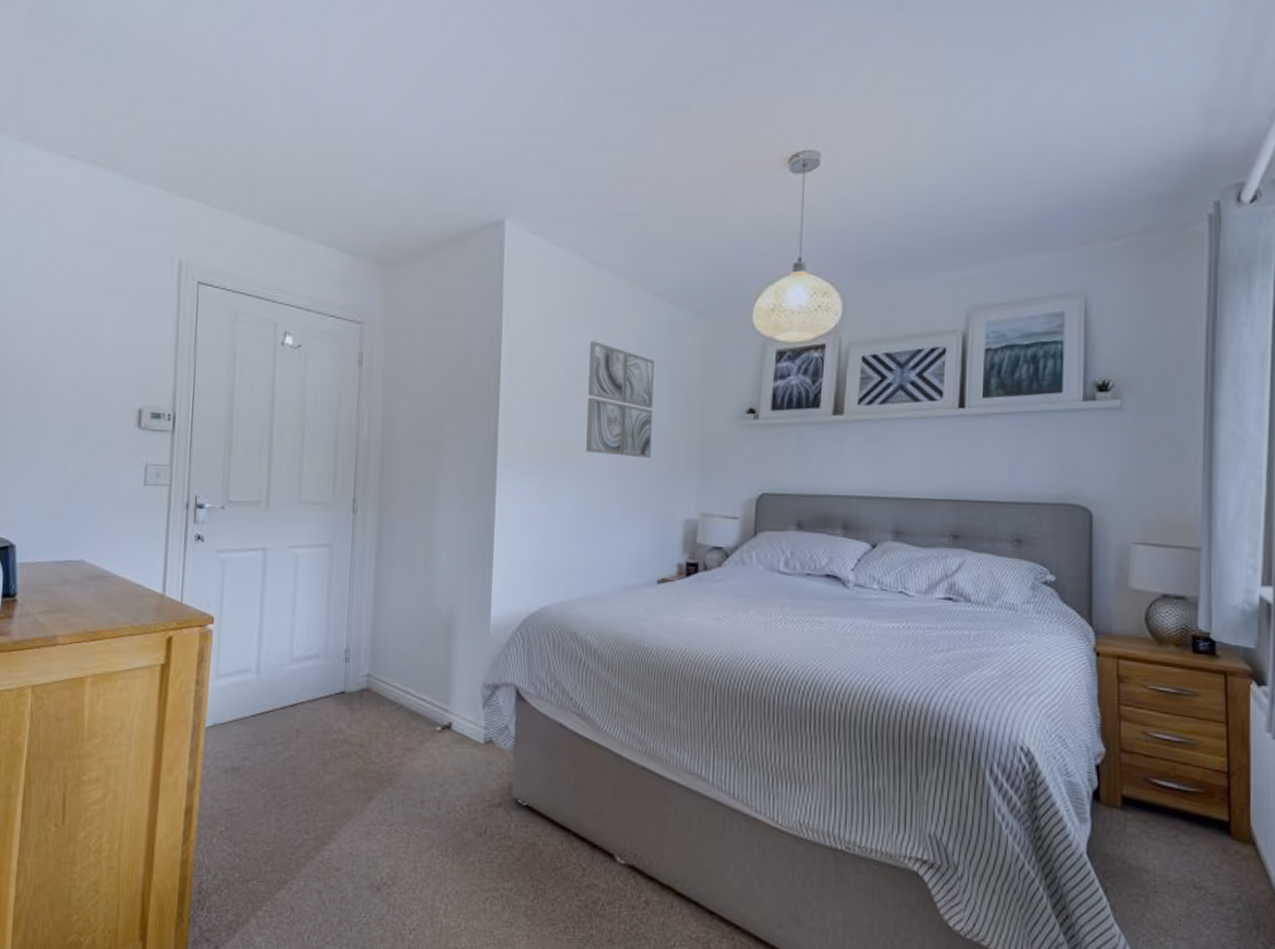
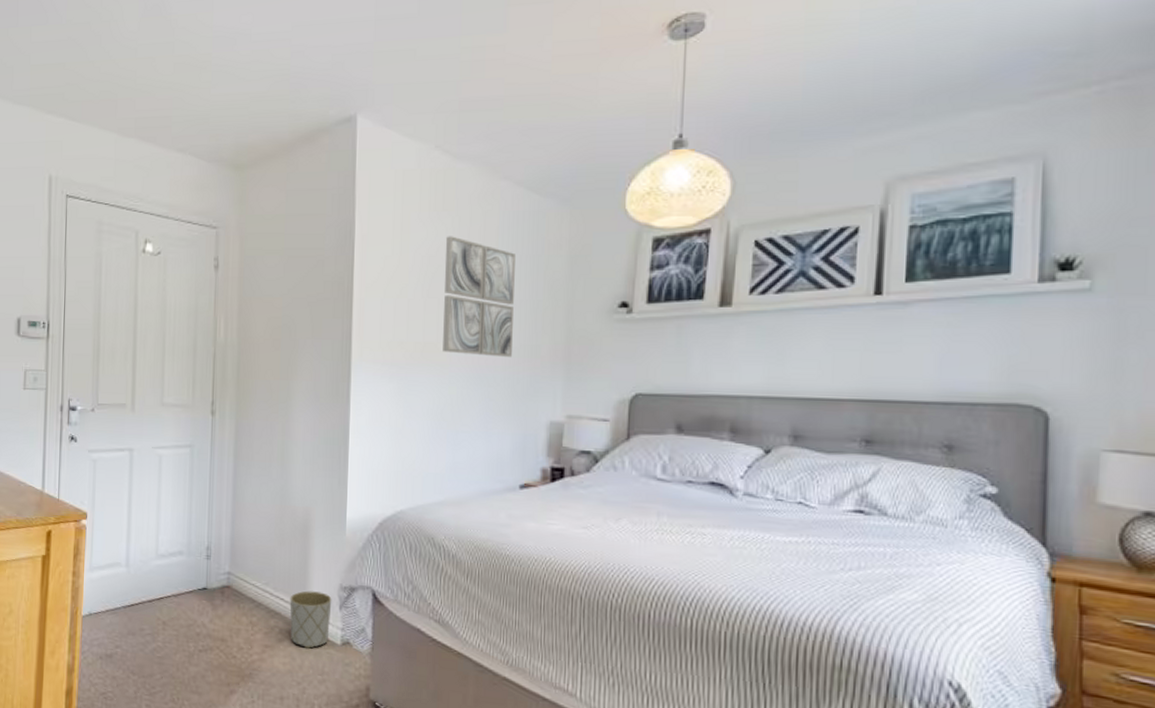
planter: none [432,690,475,749] -> present [289,590,332,649]

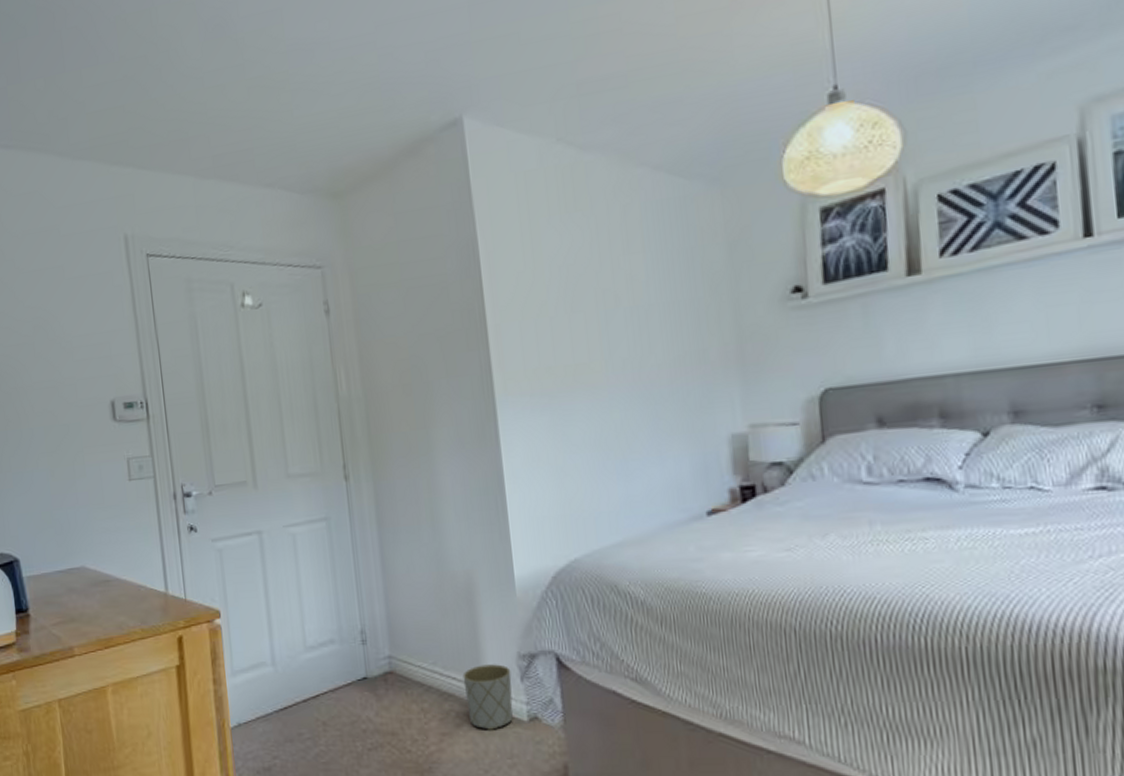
wall art: present [443,236,515,358] -> none [583,238,677,372]

